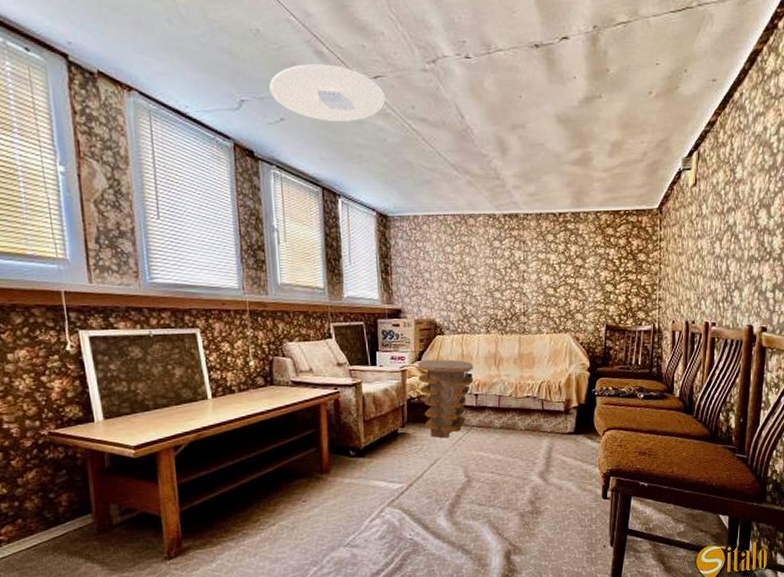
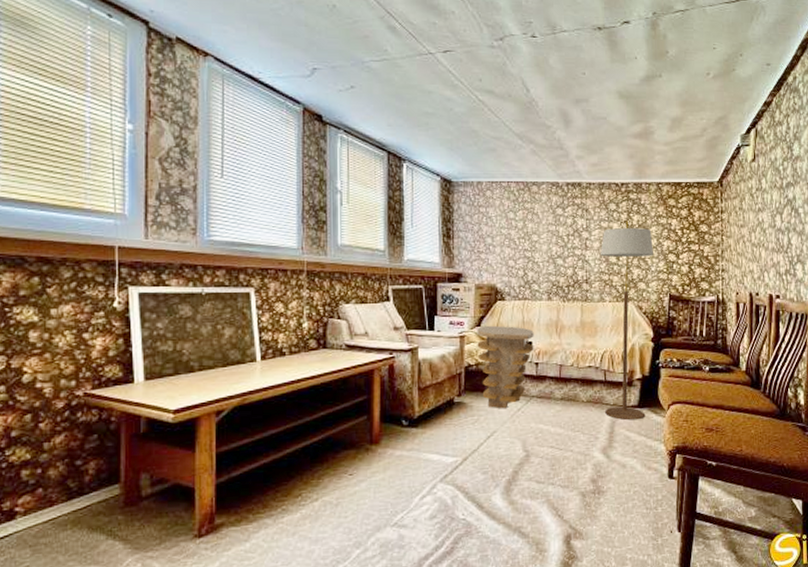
ceiling light: present [269,64,385,122] -> none [342,37,454,91]
floor lamp: none [538,251,591,447] -> present [601,220,653,421]

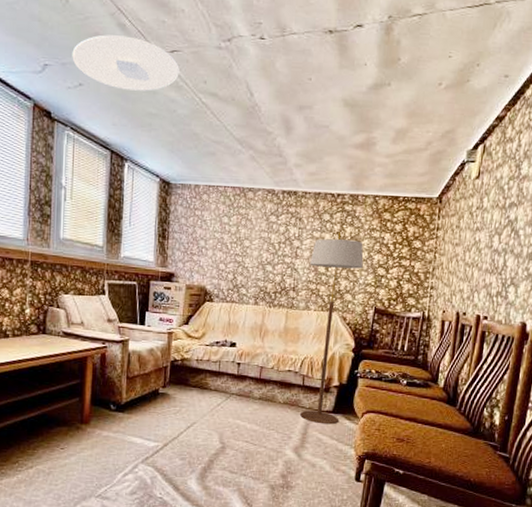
ceiling light: none [342,37,454,91] -> present [72,35,180,91]
side table: present [477,325,534,409] -> none [184,324,238,403]

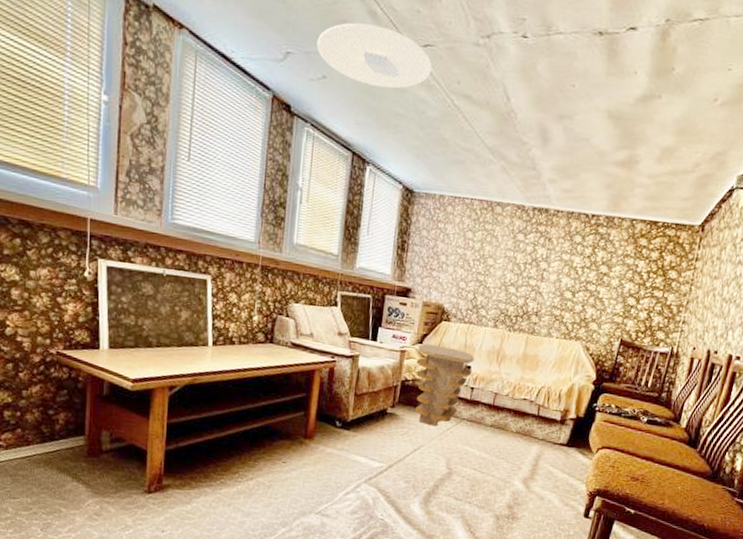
side table: none [184,324,238,403] -> present [414,343,474,427]
floor lamp: present [300,232,364,425] -> none [532,256,615,458]

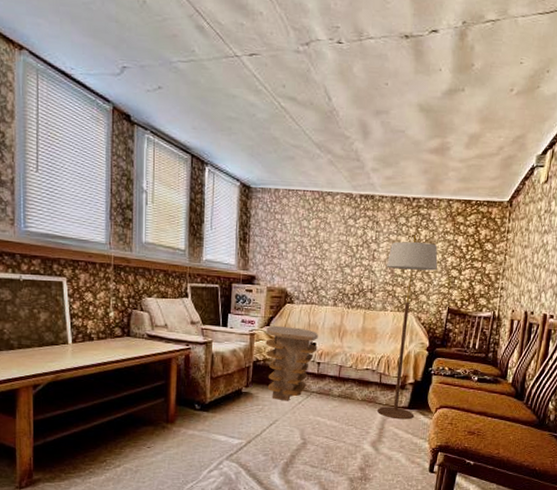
ceiling light: present [316,22,432,89] -> none [150,37,258,95]
floor lamp: none [532,256,615,458] -> present [377,235,438,420]

